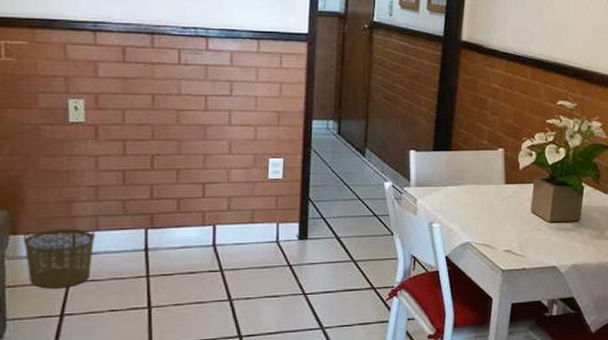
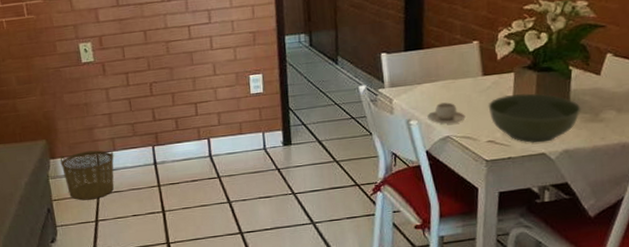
teacup: none [450,207,486,229] -> present [427,102,466,124]
bowl: none [507,205,590,256] -> present [488,93,581,144]

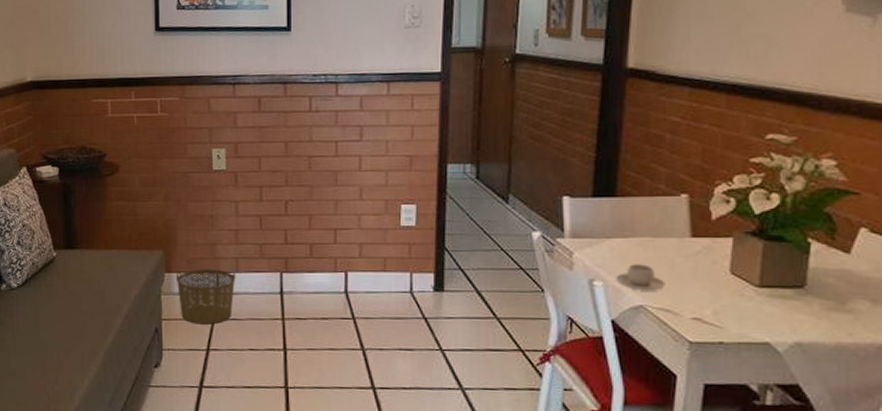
bowl: present [488,93,581,144] -> none [696,264,822,329]

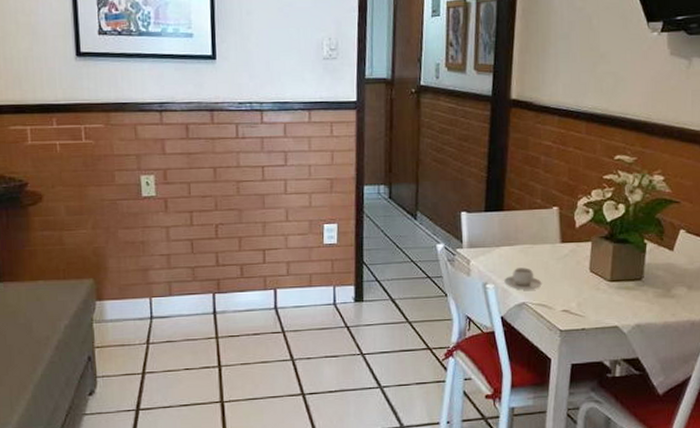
basket: present [176,269,236,325] -> none [107,294,170,349]

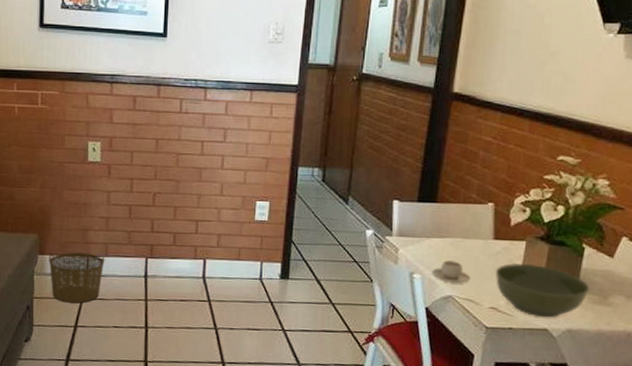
basket: none [107,294,170,349] -> present [48,252,105,304]
bowl: none [564,264,654,316] -> present [495,262,590,318]

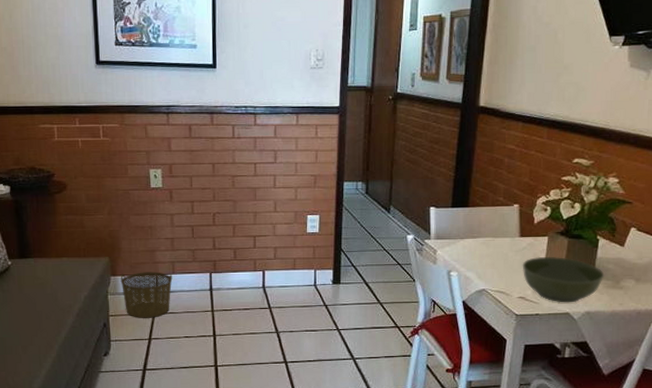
teacup: present [432,260,471,283] -> none [467,258,501,277]

